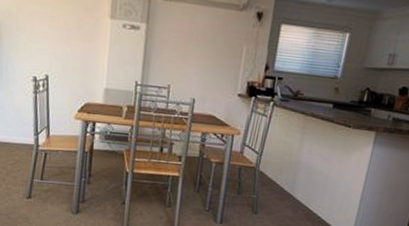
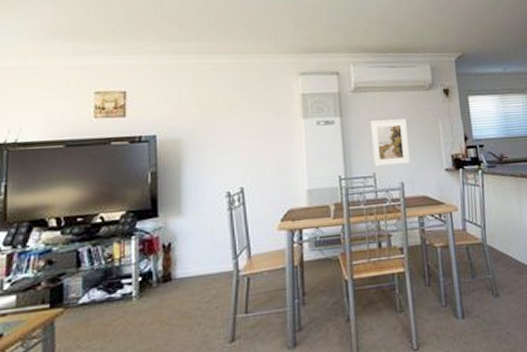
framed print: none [170,33,211,83] -> present [369,119,410,167]

